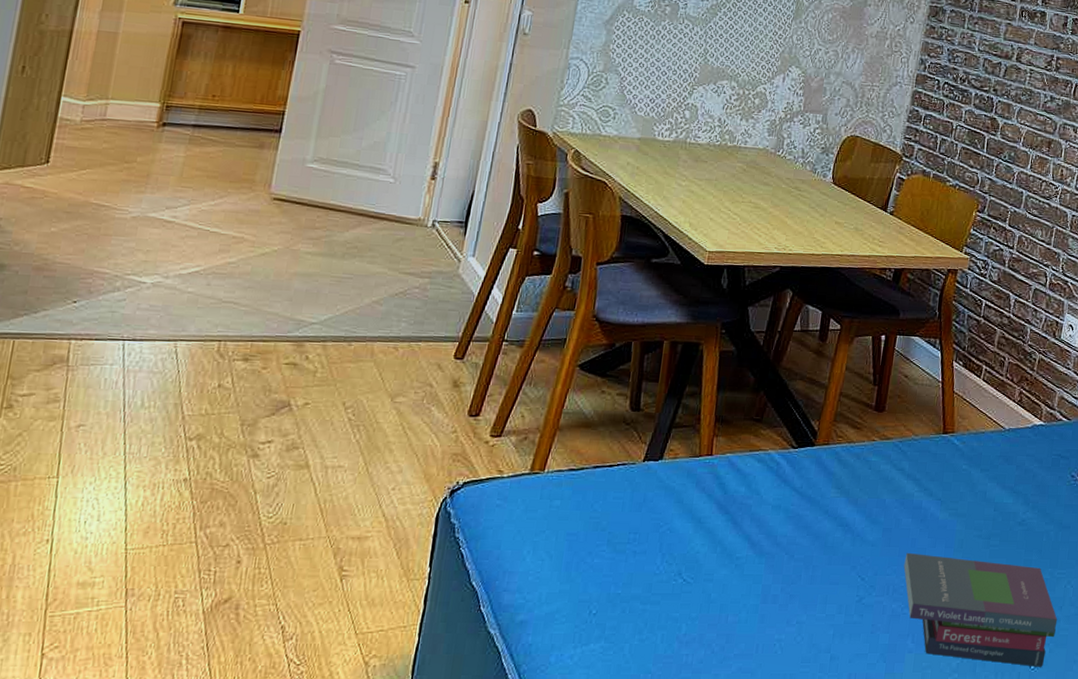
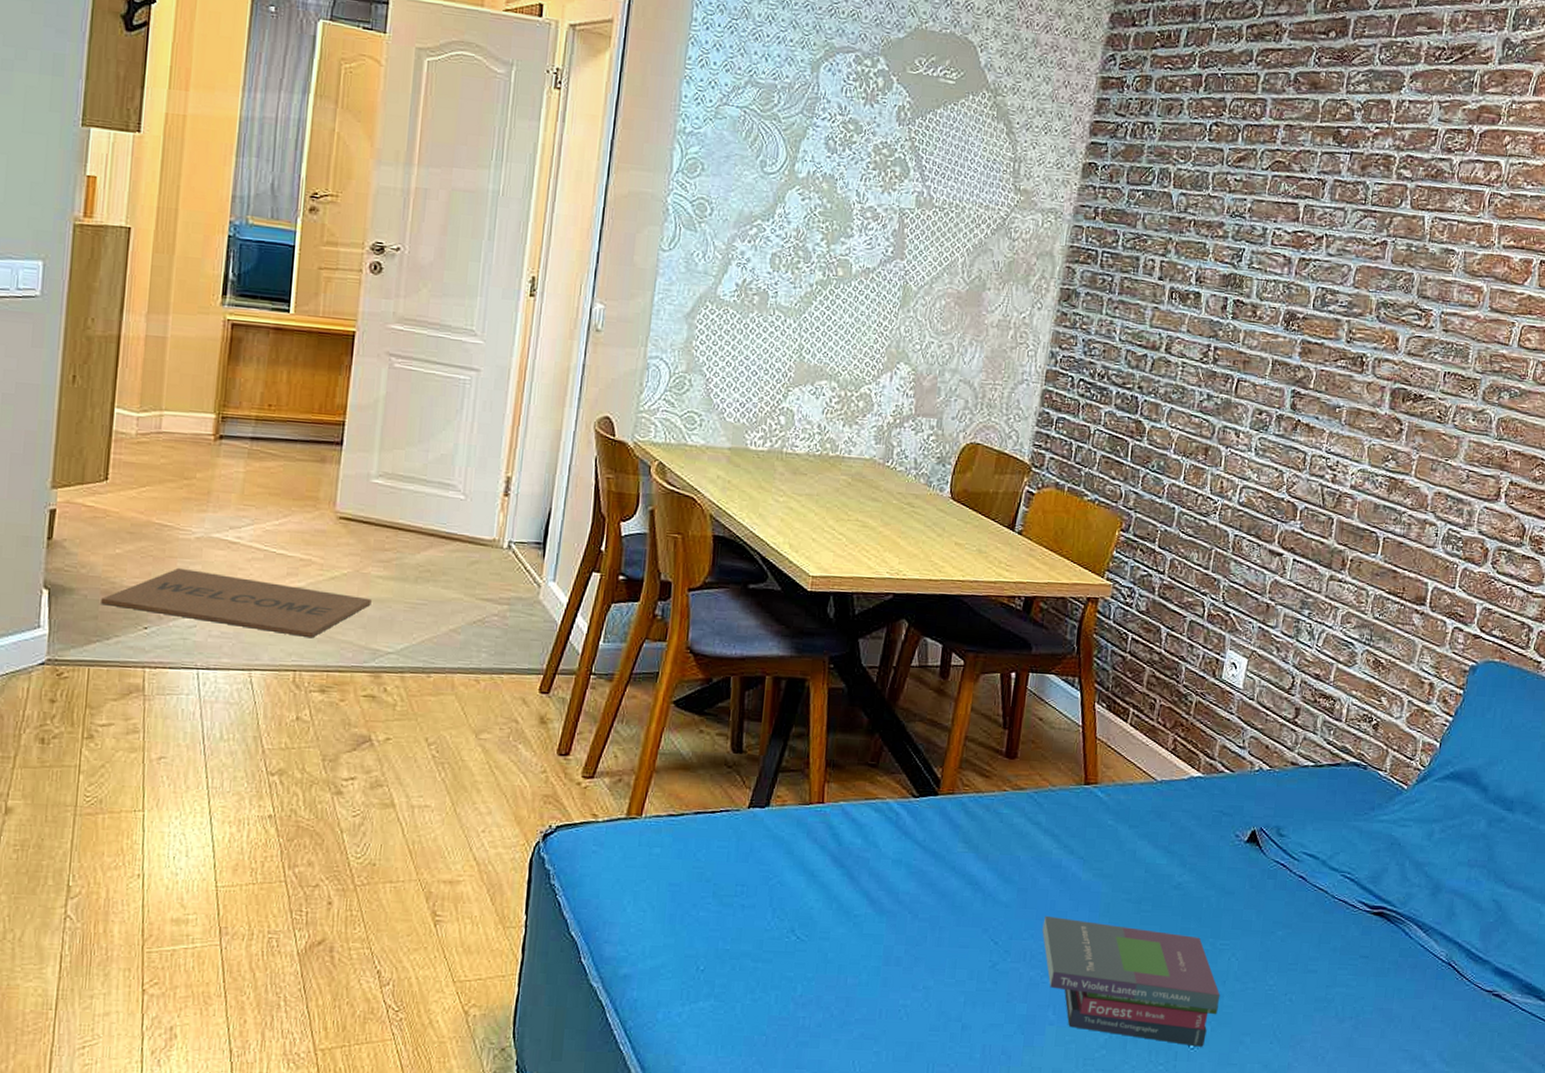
doormat: none [32,245,300,310] -> present [101,567,372,639]

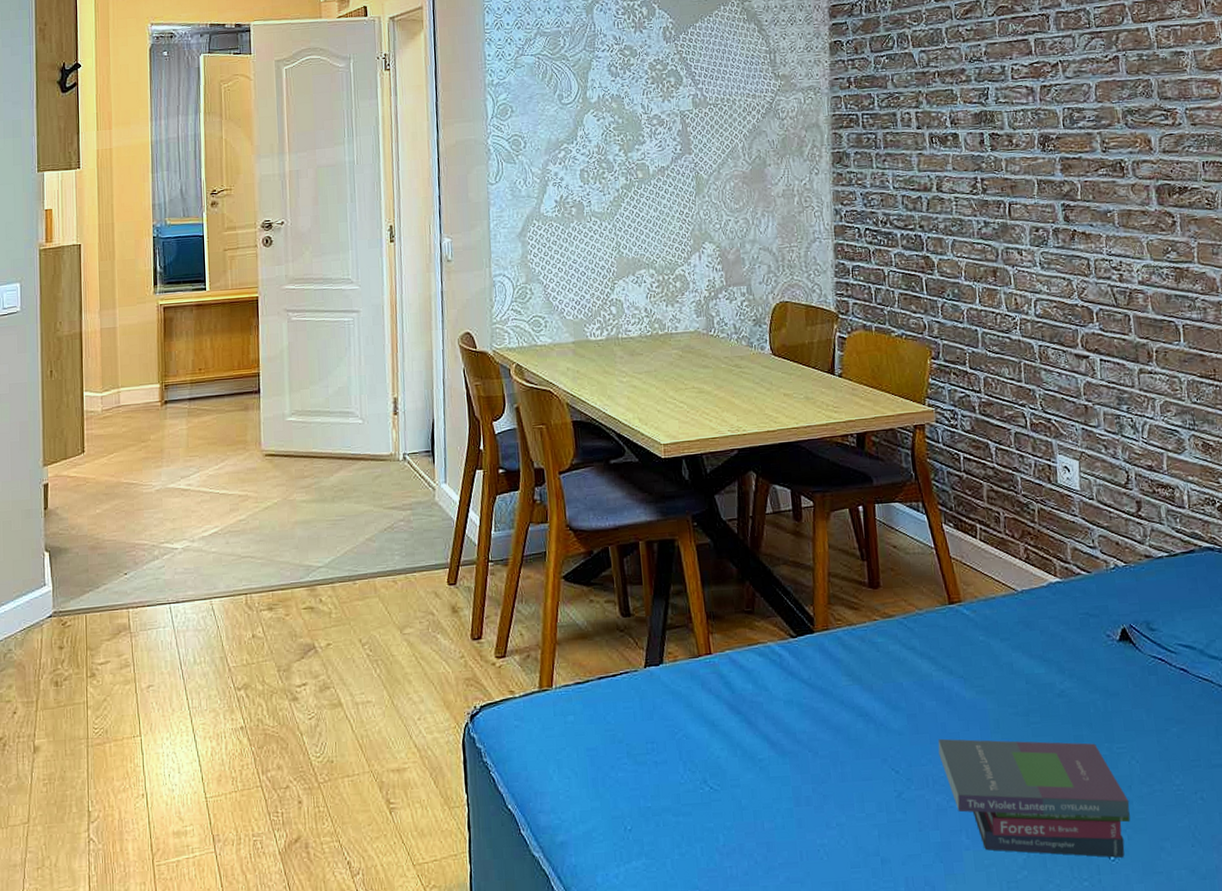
doormat: present [101,567,372,639] -> none [89,518,300,564]

